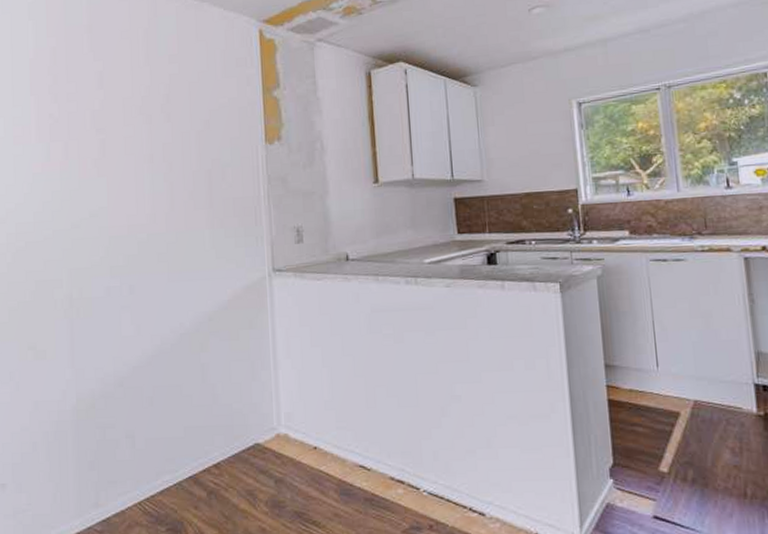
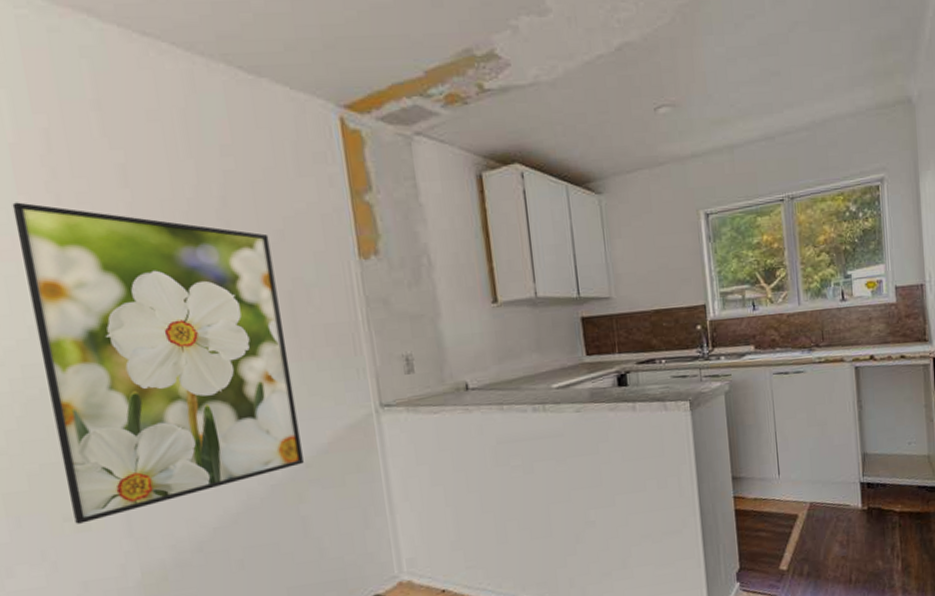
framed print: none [26,101,207,353] -> present [12,202,304,524]

